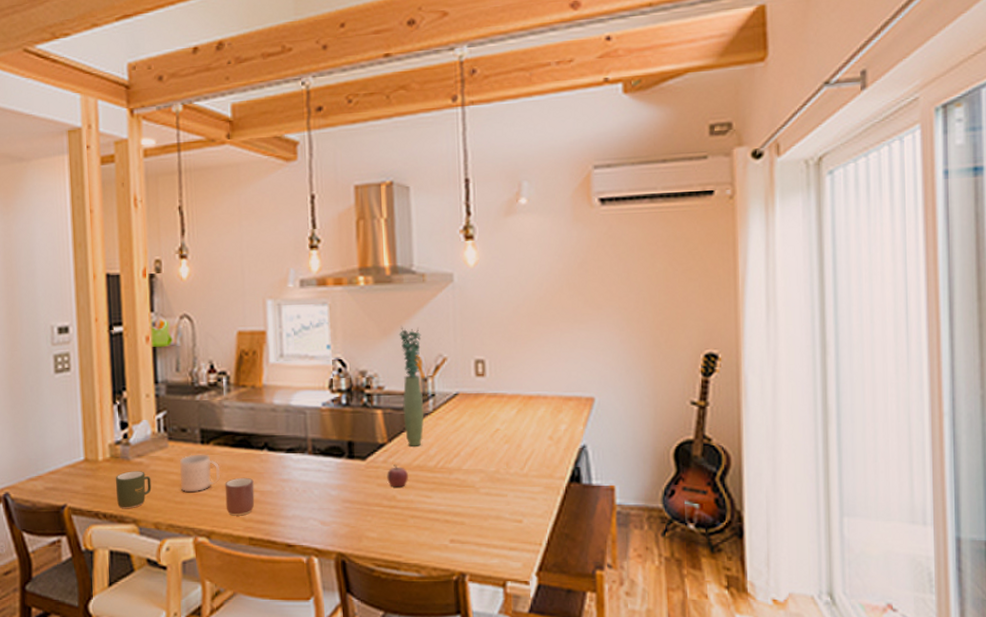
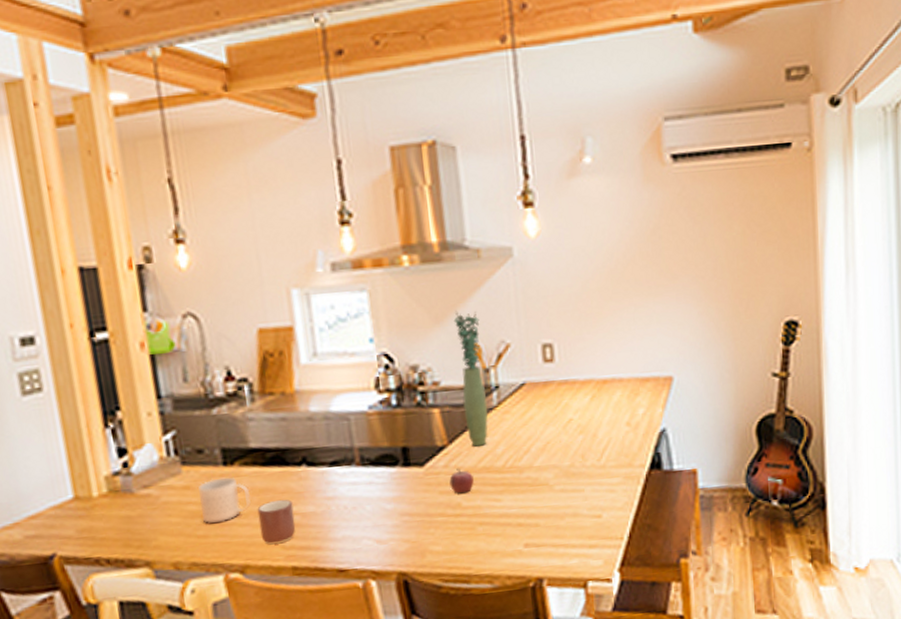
mug: present [115,471,152,508] -> none [117,504,166,551]

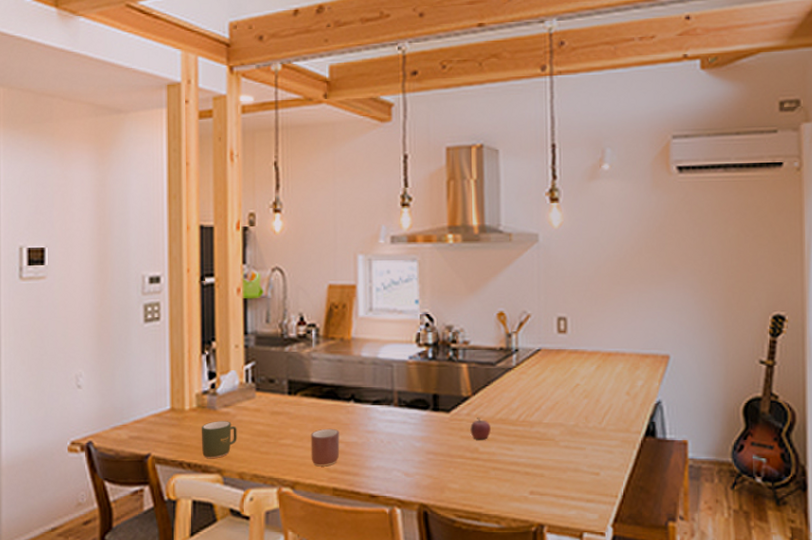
mug: none [117,504,166,551] -> present [201,421,237,458]
mug: present [198,477,251,524] -> none [267,405,306,443]
vase: present [453,311,488,448] -> none [485,283,508,401]

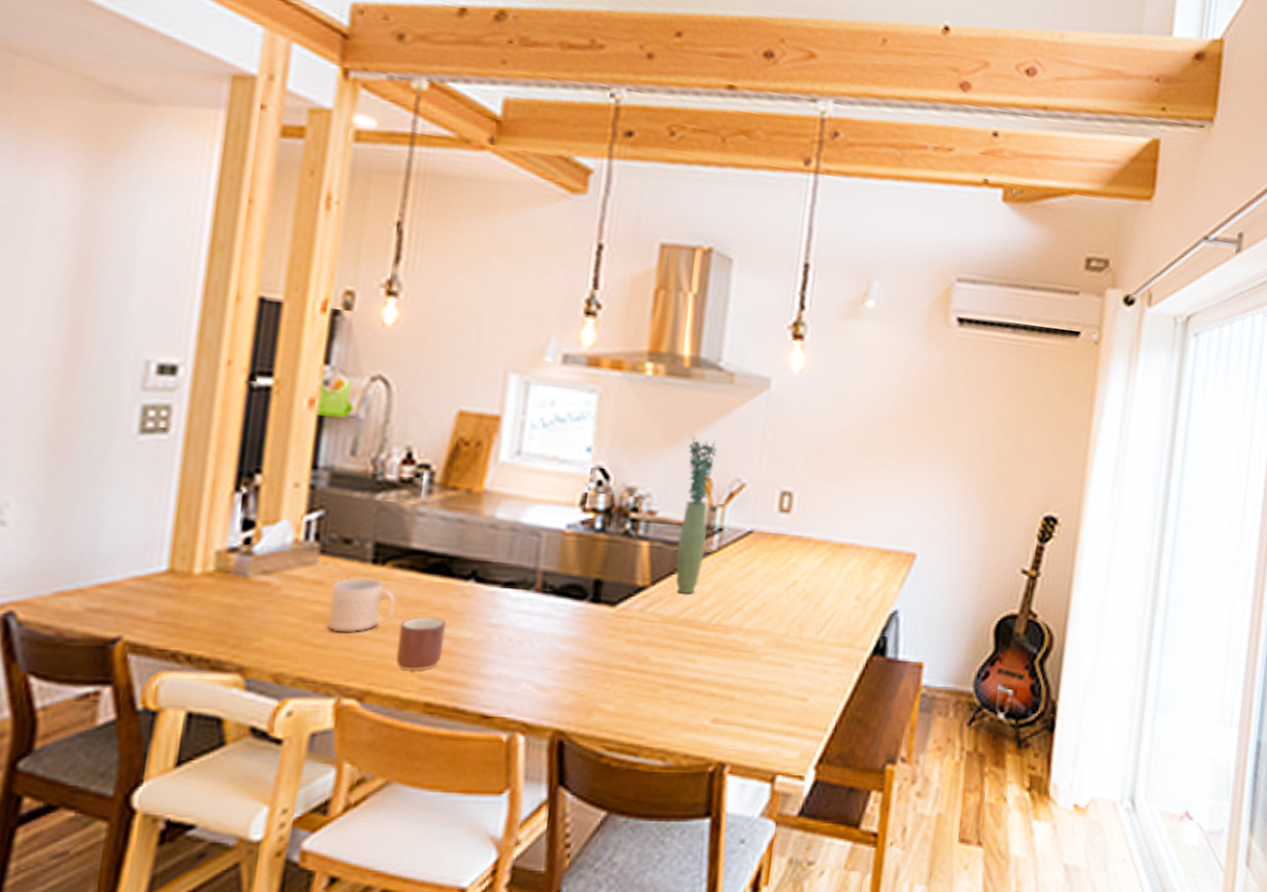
mug: present [201,421,237,458] -> none [214,594,280,650]
mug: none [267,405,306,443] -> present [328,577,396,634]
fruit: present [470,417,491,440] -> none [641,615,671,647]
vase: none [485,283,508,401] -> present [675,435,718,596]

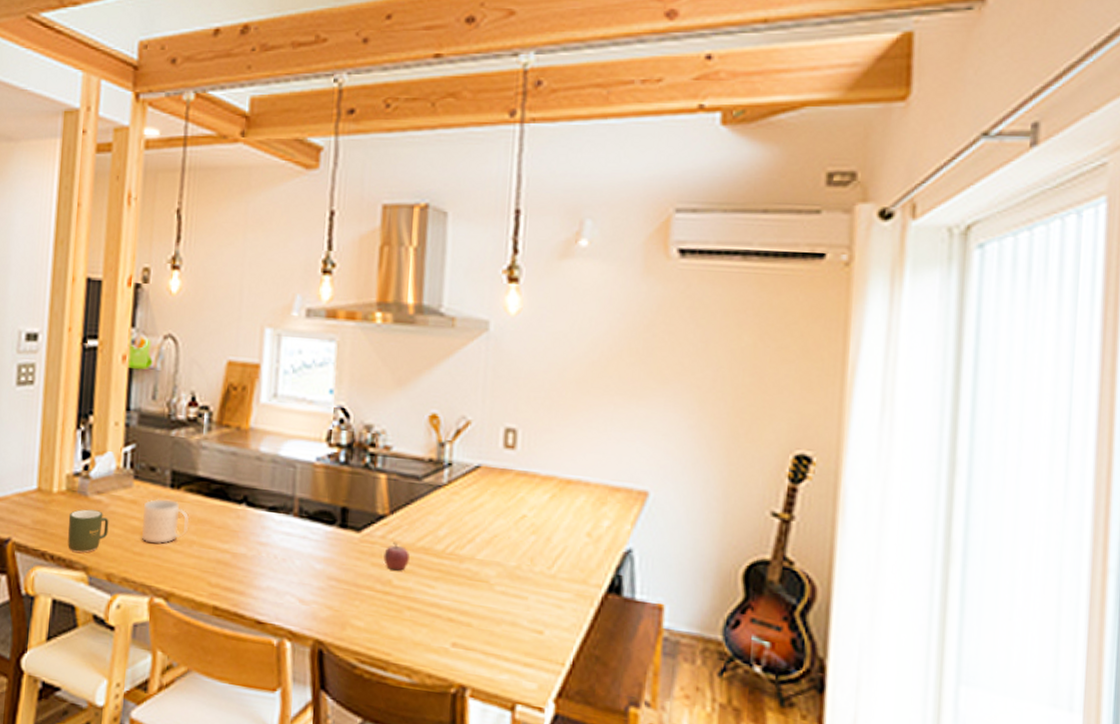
mug: none [214,594,280,650] -> present [68,509,109,553]
mug: present [395,616,447,671] -> none [190,533,226,579]
fruit: none [641,615,671,647] -> present [383,542,410,571]
vase: present [675,435,718,596] -> none [410,376,443,525]

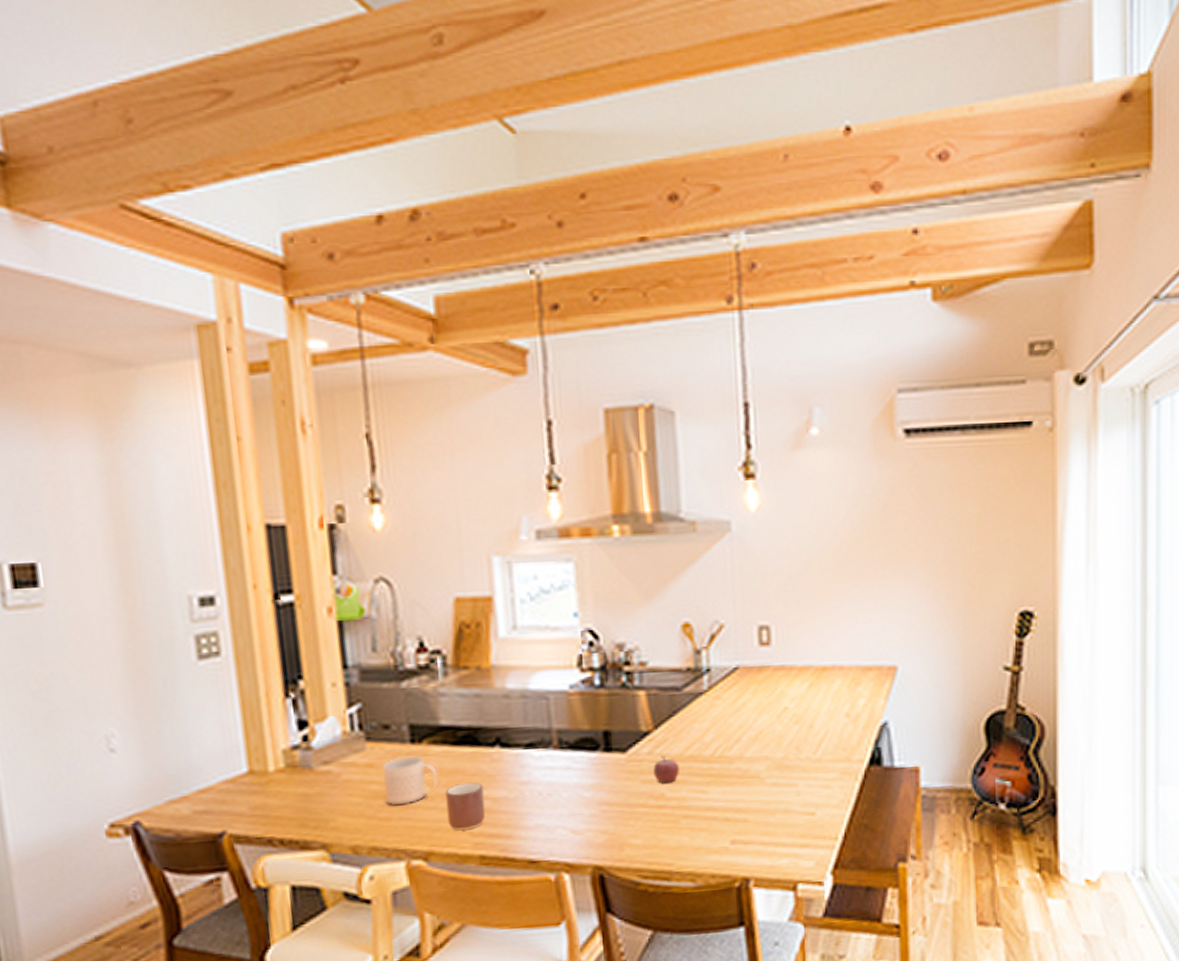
mug: present [68,509,109,553] -> none [293,782,346,831]
mug: none [190,533,226,579] -> present [445,782,486,831]

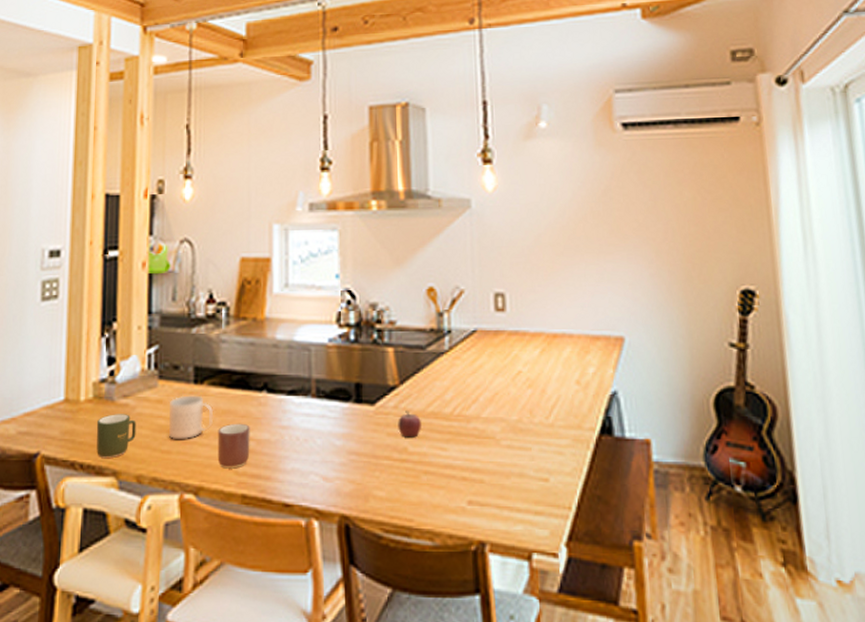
mug: none [293,782,346,831] -> present [96,414,136,458]

